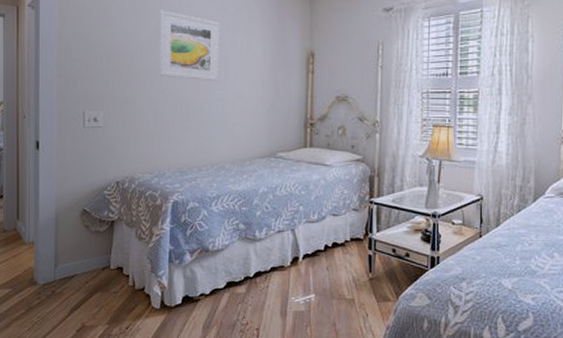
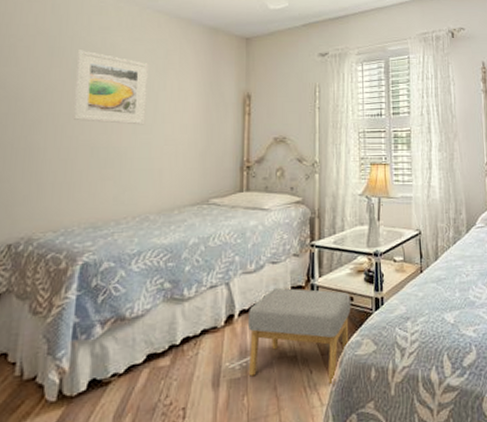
footstool: none [310,239,407,329] -> present [247,288,351,385]

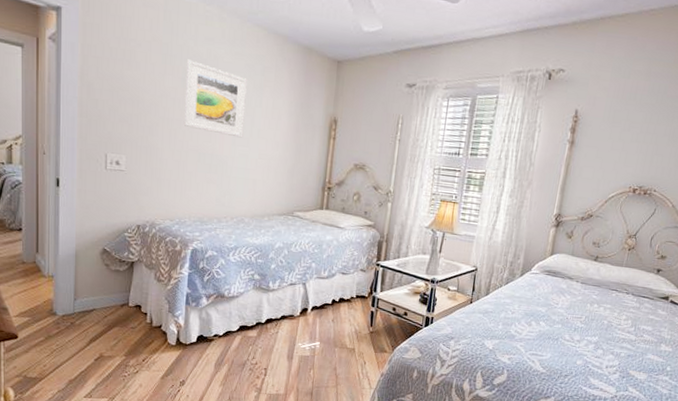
footstool: present [247,288,351,385] -> none [315,294,406,376]

